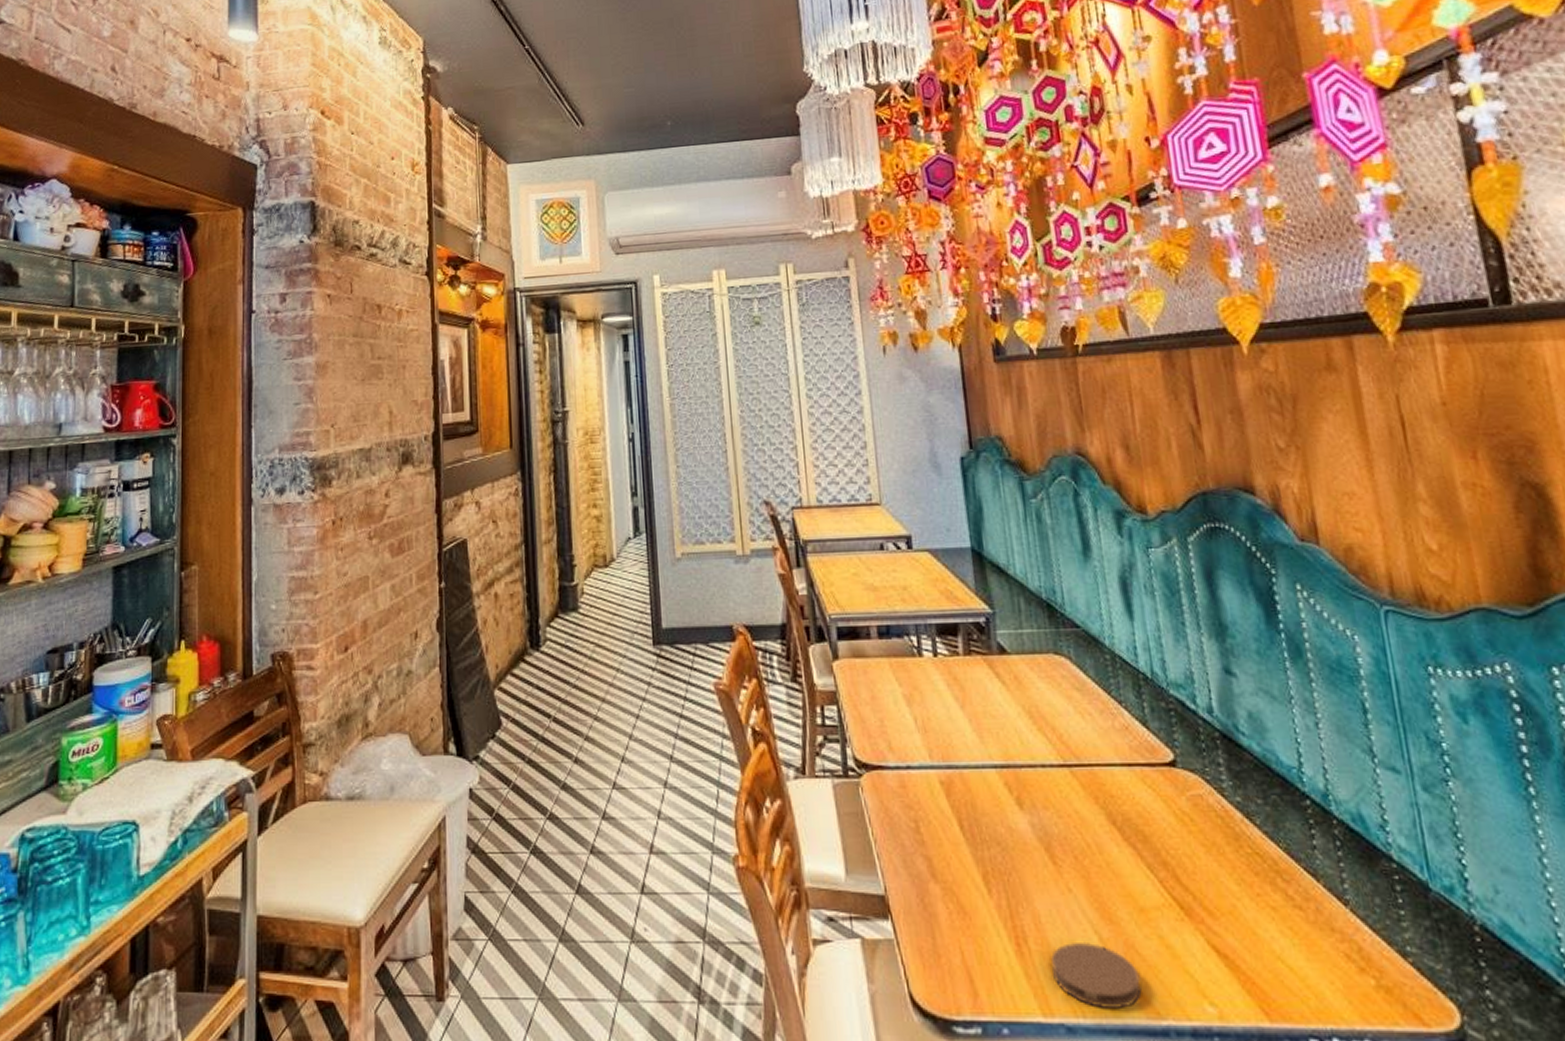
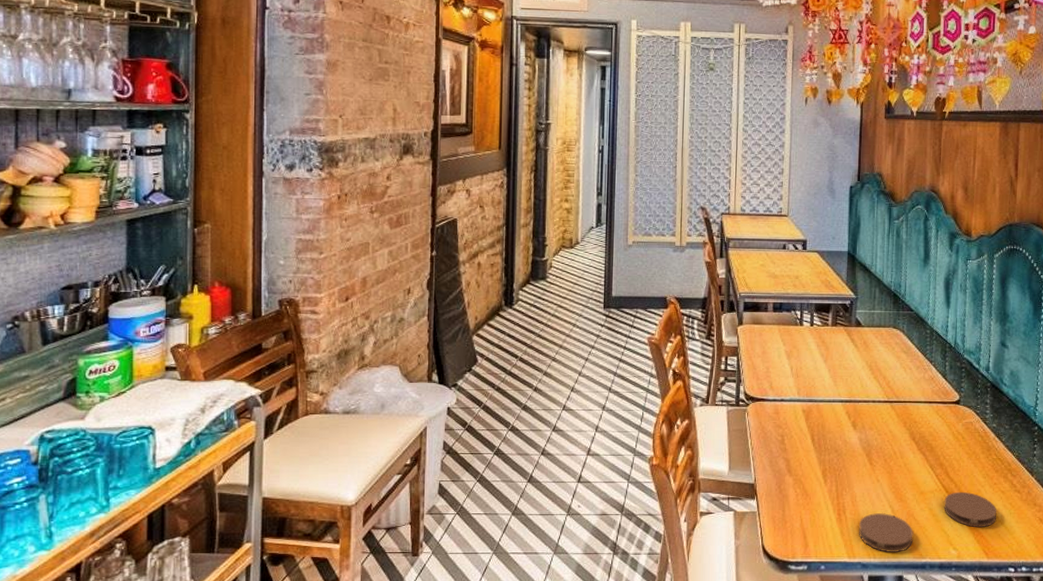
coaster: none [1180,908,1272,967] -> present [944,491,997,527]

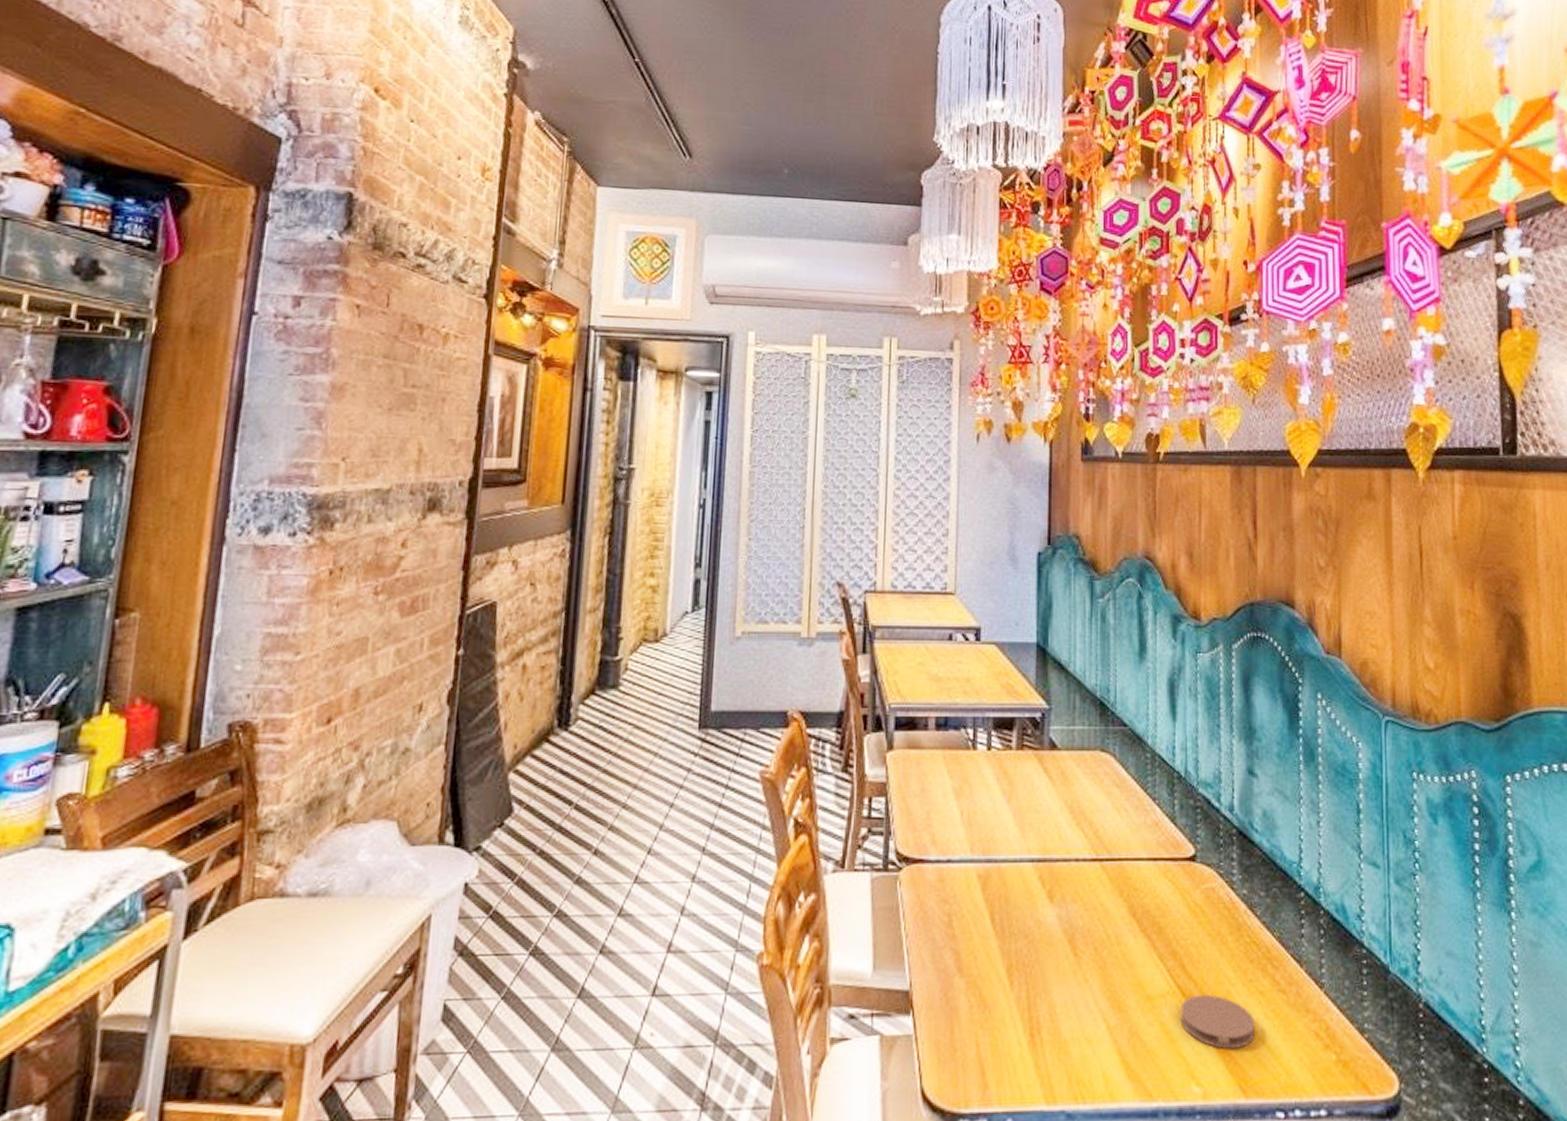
coaster: present [859,512,914,553] -> none [1061,1030,1139,1095]

